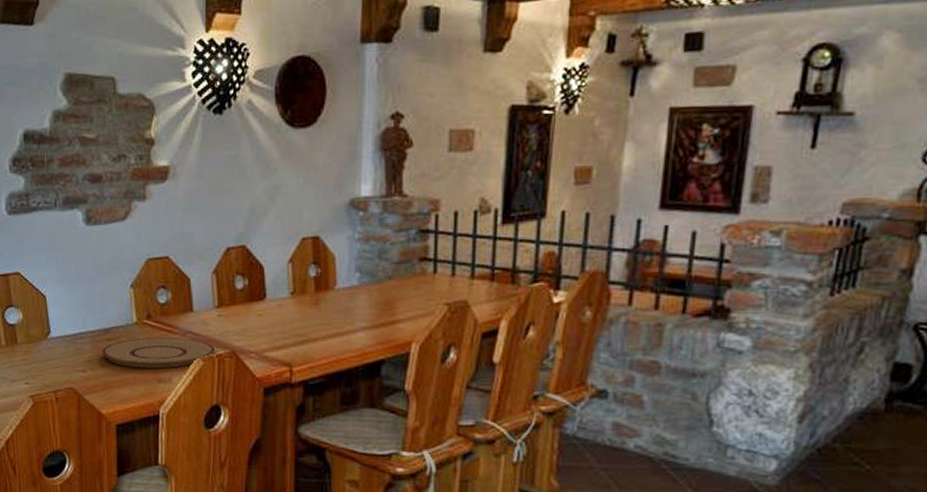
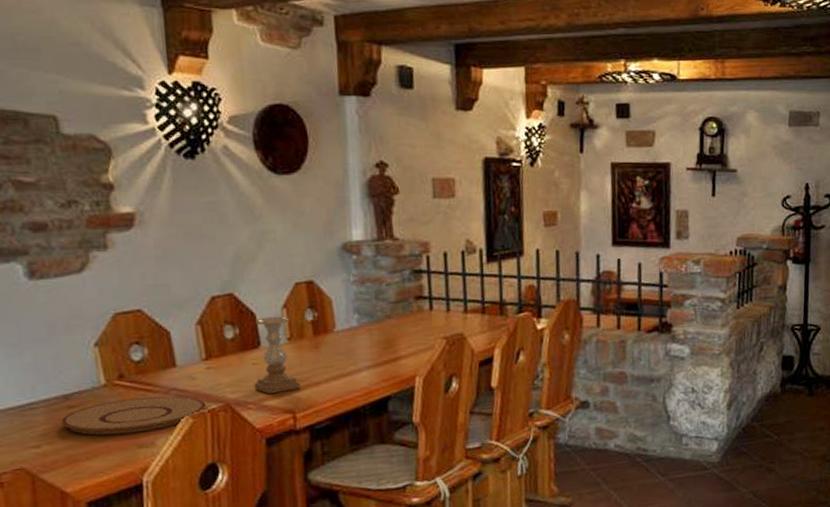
candle holder: none [257,270,299,346] -> present [254,316,300,395]

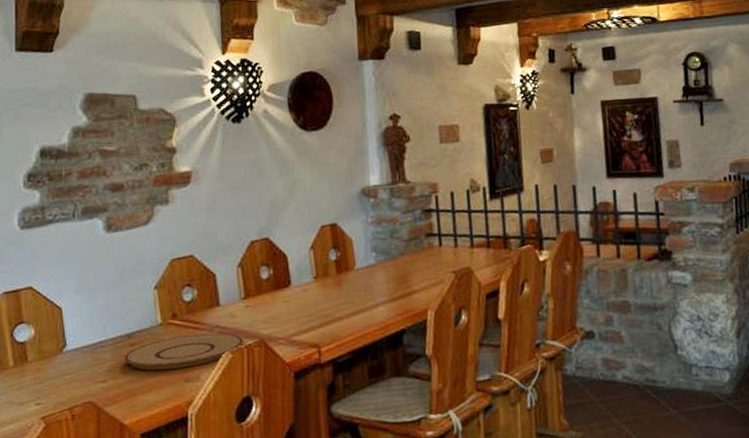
candle holder: present [254,316,300,395] -> none [285,257,325,330]

